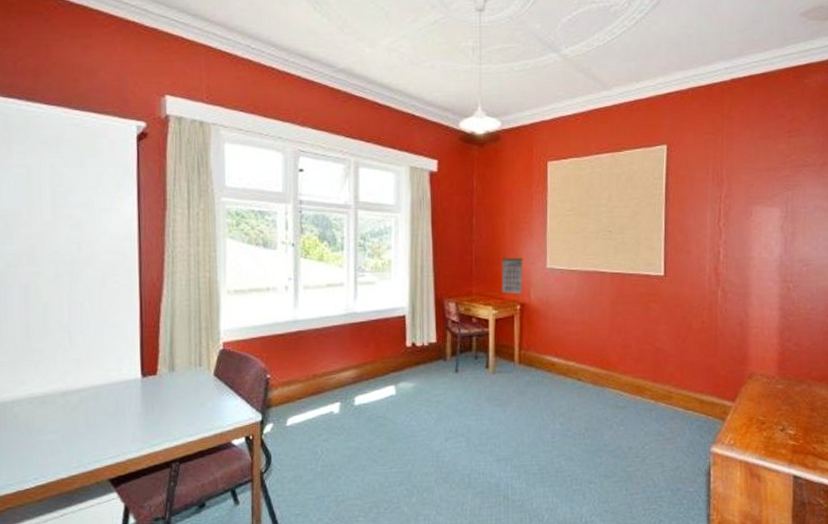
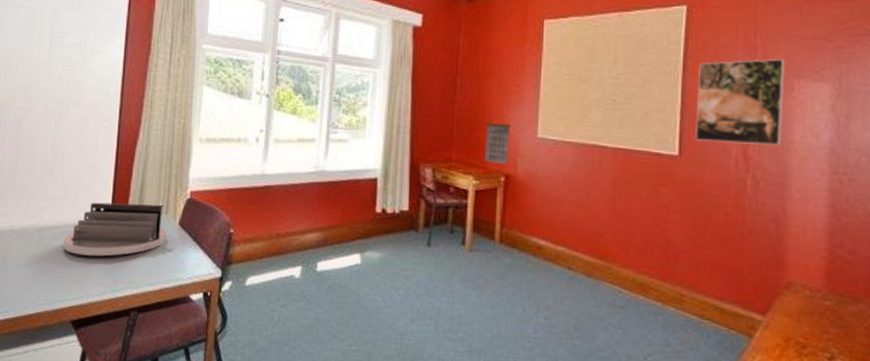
desk organizer: none [92,357,202,415] -> present [63,202,167,257]
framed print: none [677,189,745,263] -> present [696,59,785,146]

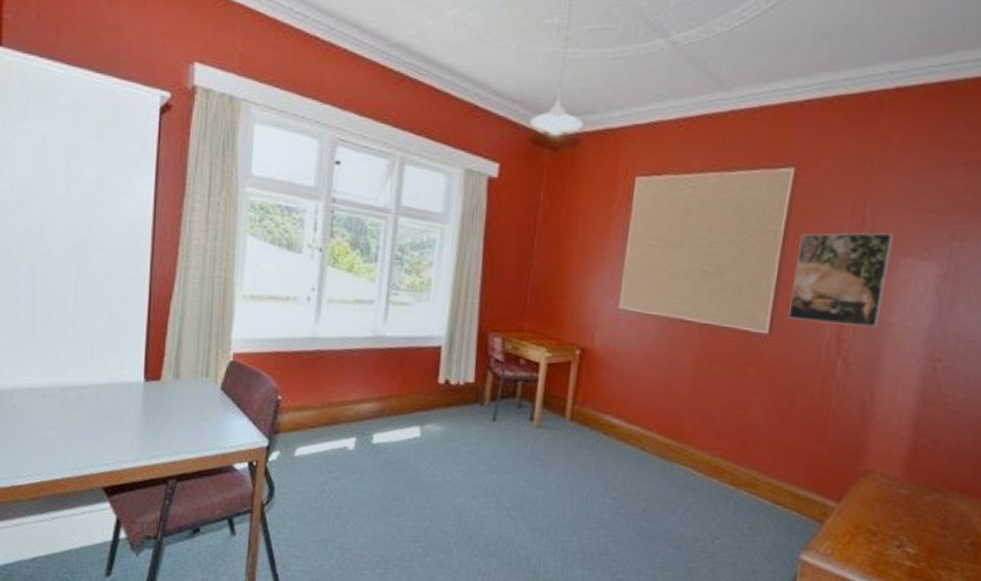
desk organizer: present [63,202,167,257] -> none [91,361,207,421]
calendar: present [484,115,511,165] -> none [559,282,590,337]

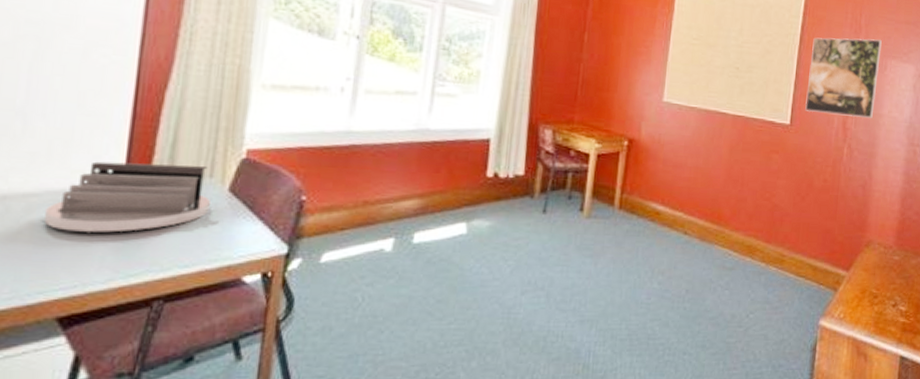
desk organizer: none [91,361,207,421] -> present [44,161,210,233]

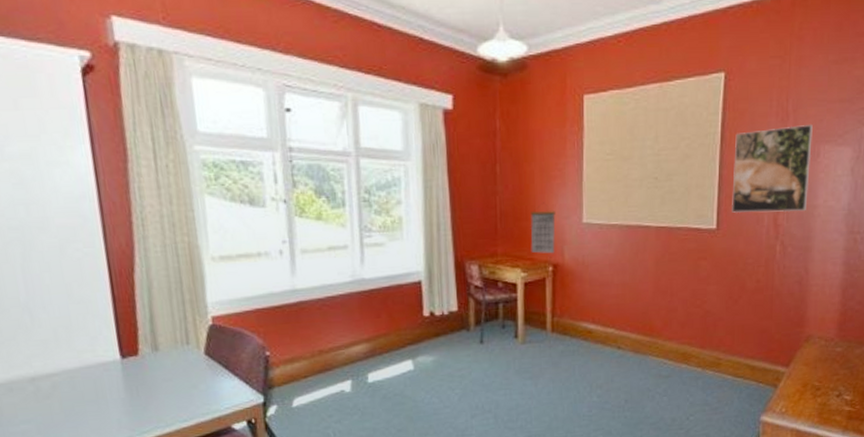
desk organizer: present [44,161,210,233] -> none [66,335,193,401]
calendar: none [608,76,637,129] -> present [531,202,556,254]

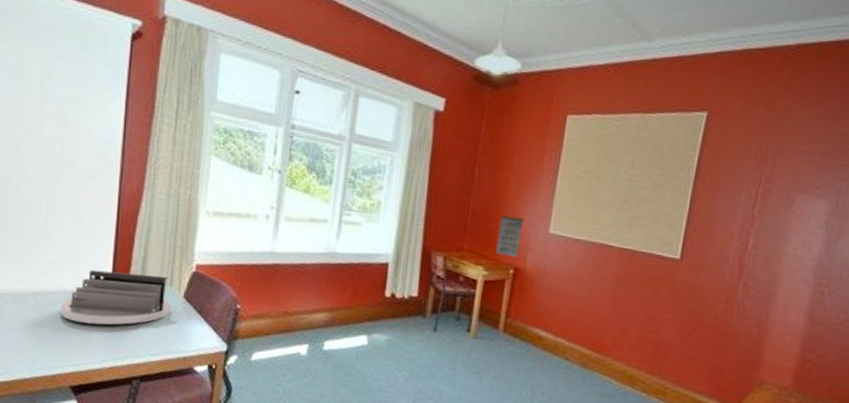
desk organizer: none [66,335,193,401] -> present [61,270,171,325]
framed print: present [732,125,813,214] -> none [697,171,790,255]

